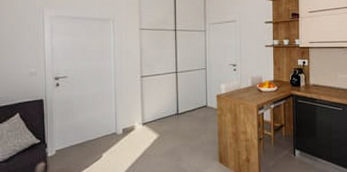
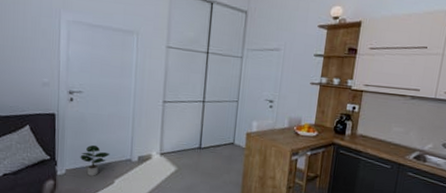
potted plant: none [68,123,97,153] -> present [80,144,110,176]

